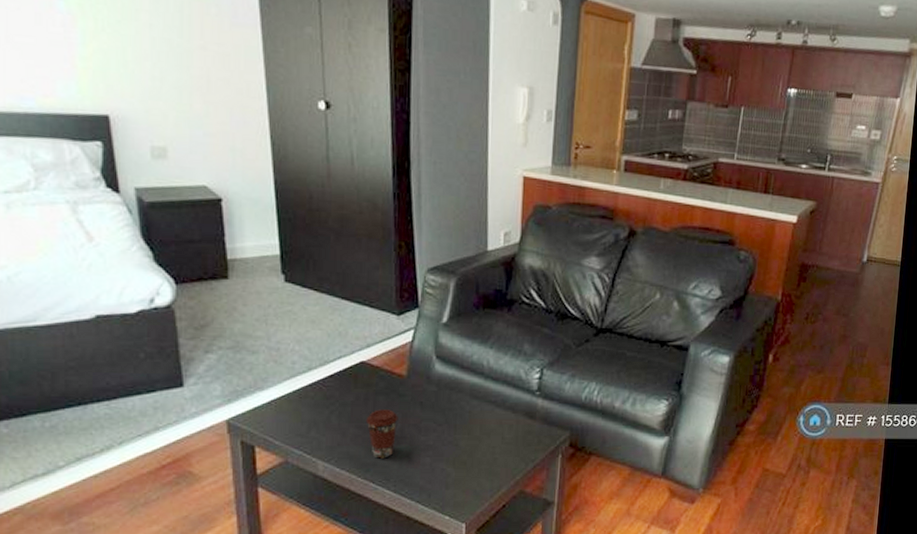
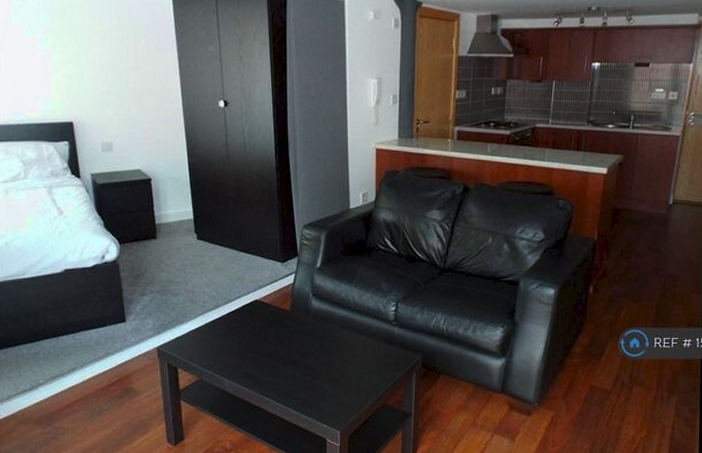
coffee cup: present [365,409,399,459] -> none [260,338,285,377]

